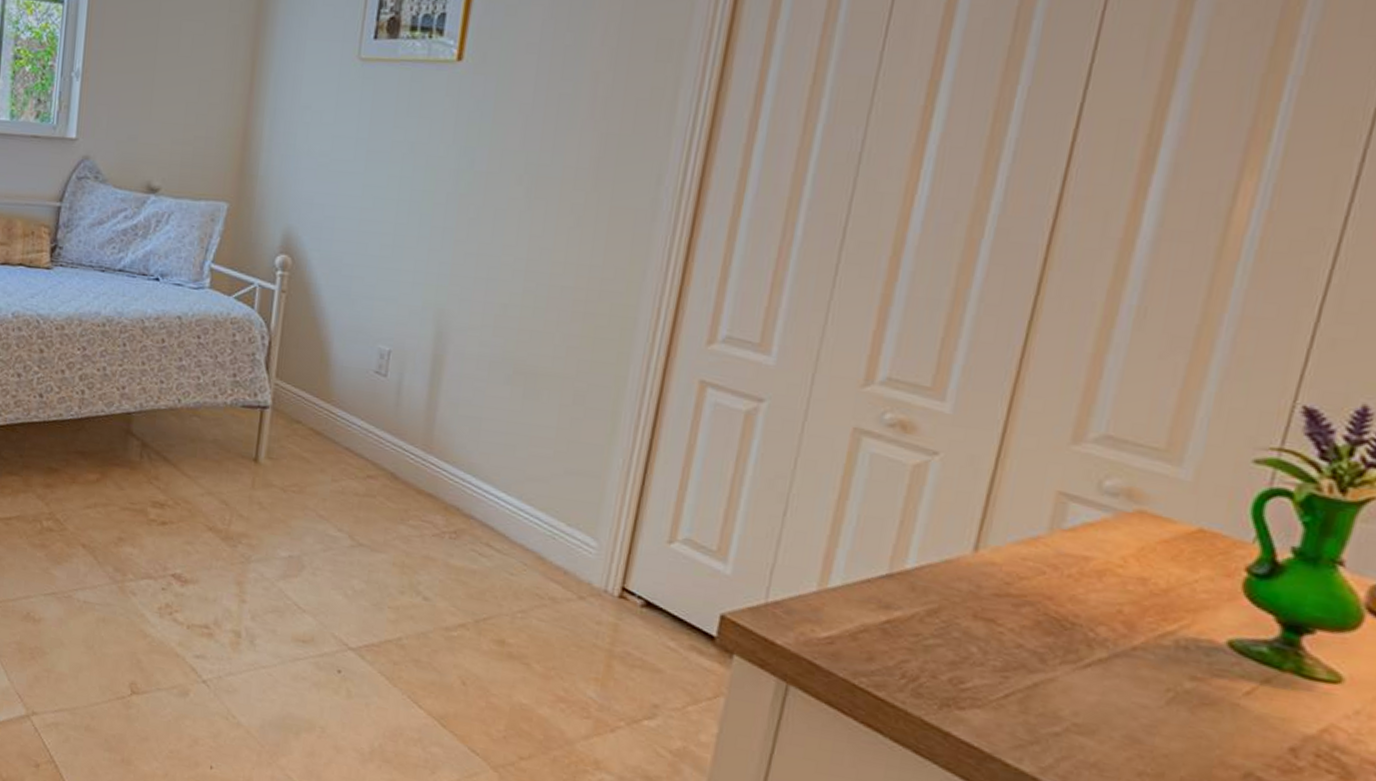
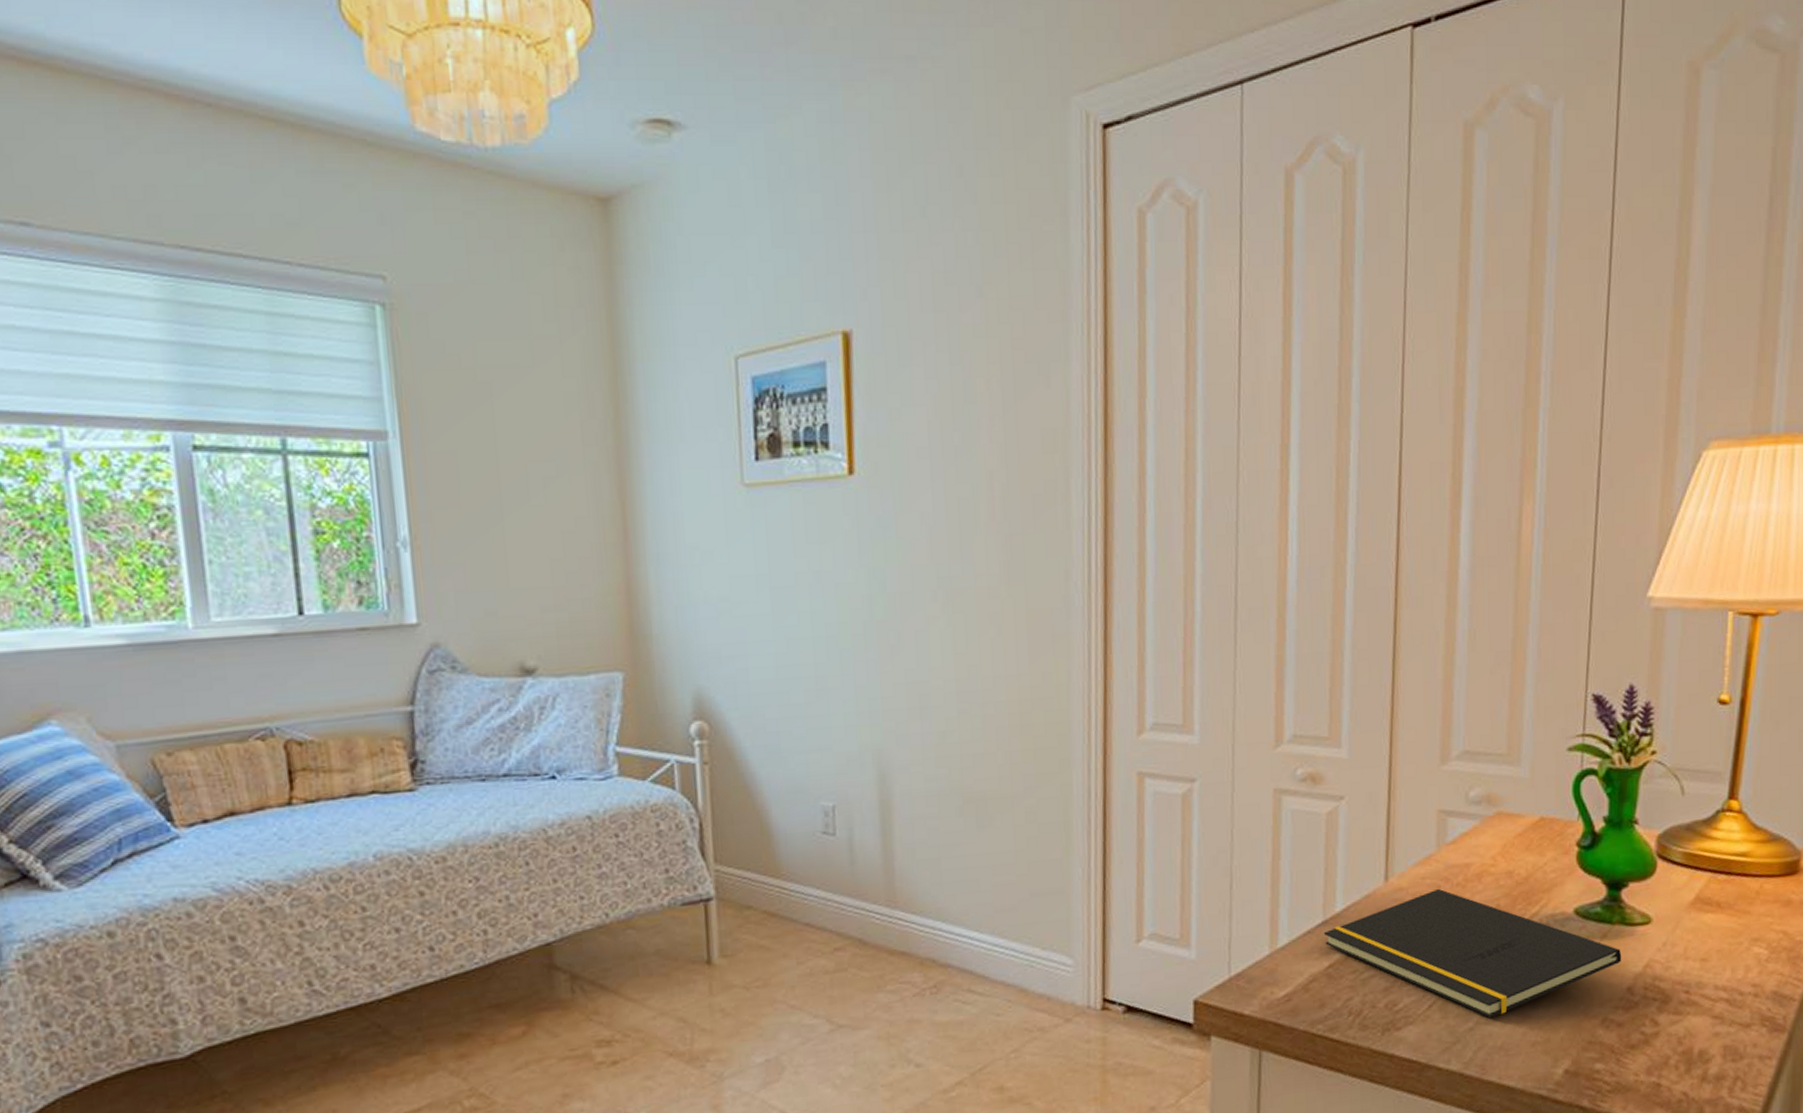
notepad: none [885,574,1290,730] -> present [1323,888,1622,1018]

